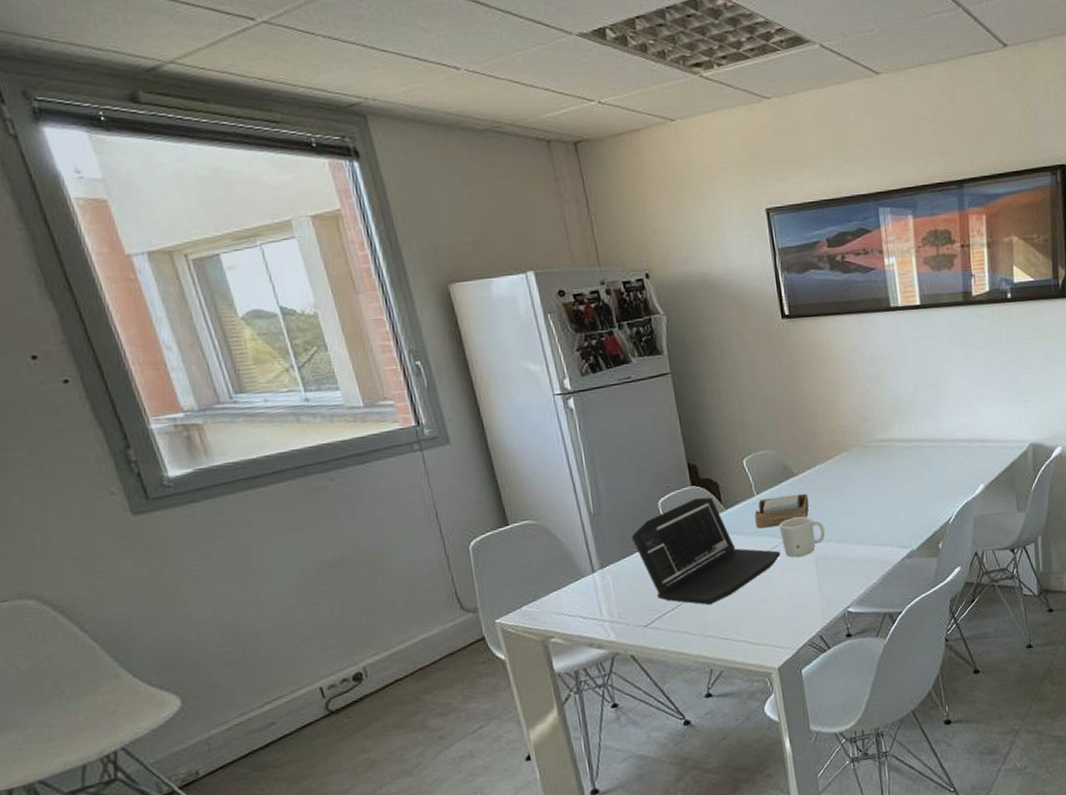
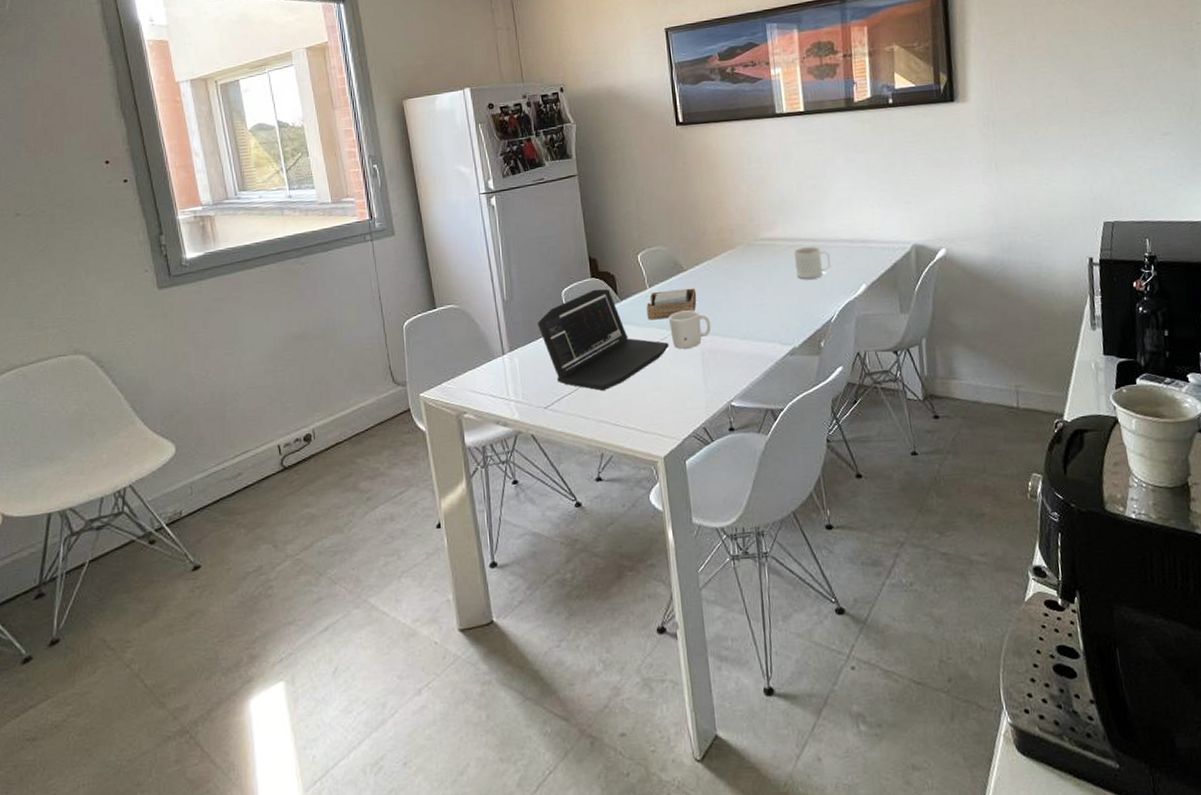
mug: none [910,447,949,481] -> present [793,246,831,280]

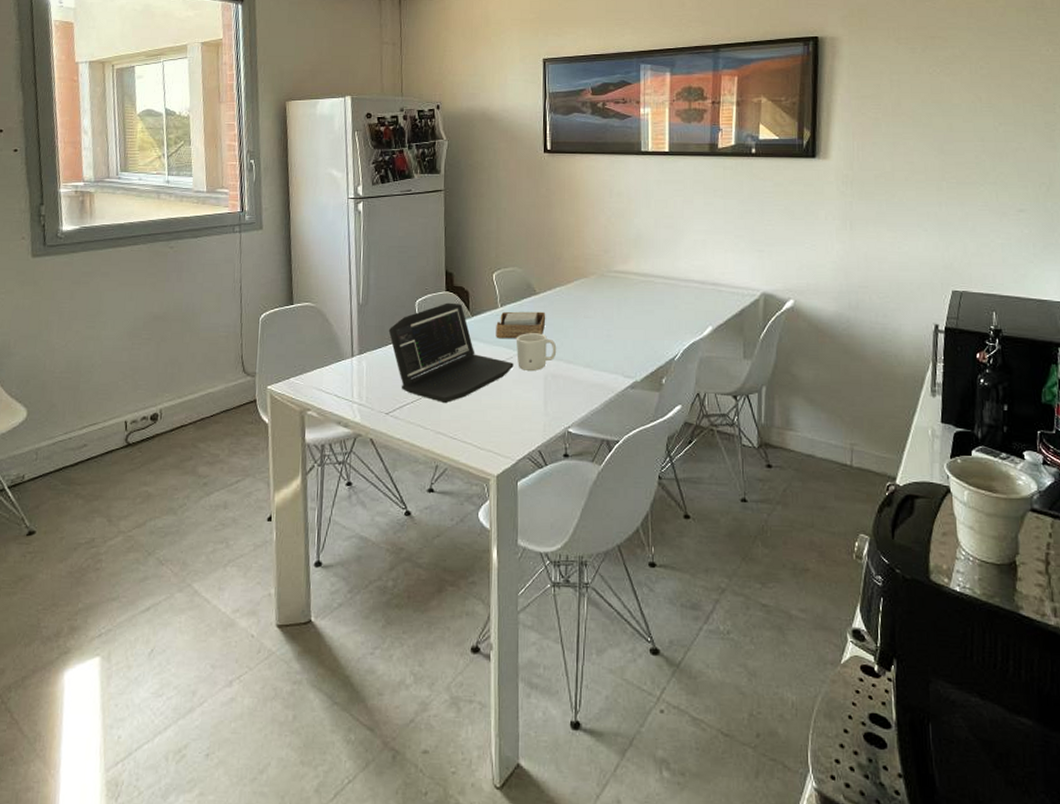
mug: present [793,246,831,280] -> none [644,284,680,316]

